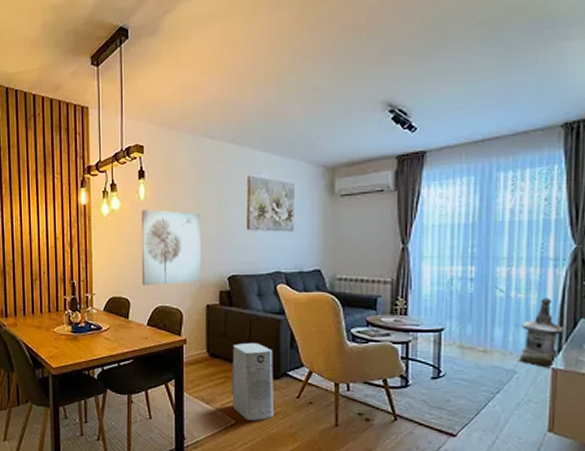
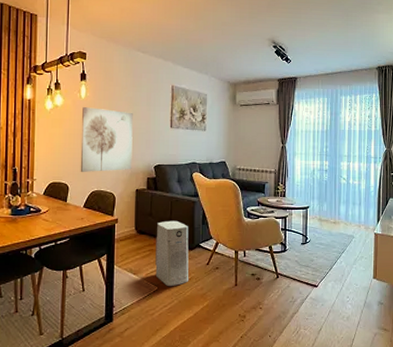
lantern: present [517,298,564,367] -> none [354,184,381,232]

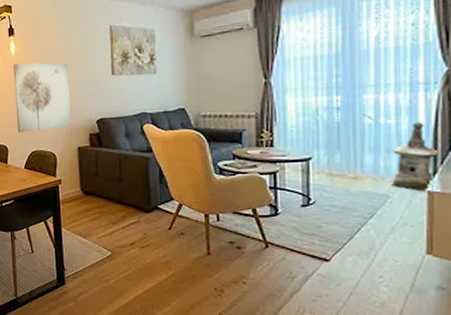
air purifier: present [155,220,189,287] -> none [105,179,148,253]
lantern: none [354,184,381,232] -> present [390,122,439,190]

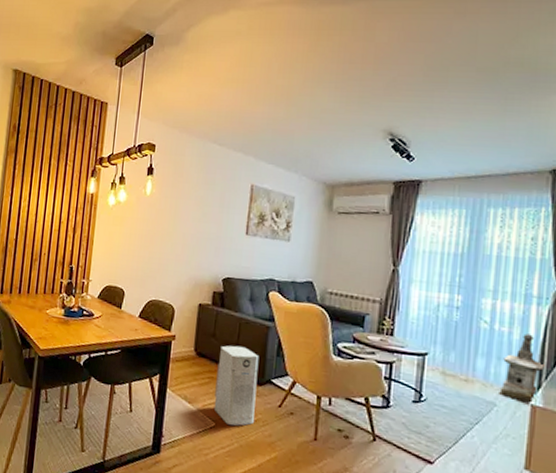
wall art: present [14,63,72,132] -> none [138,205,203,281]
air purifier: none [105,179,148,253] -> present [213,345,260,426]

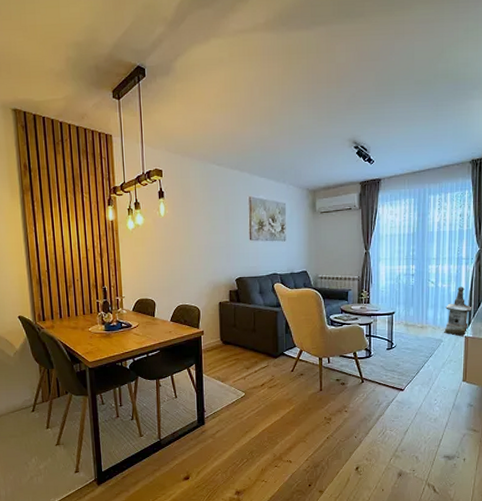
air purifier: present [213,345,260,426] -> none [241,330,275,393]

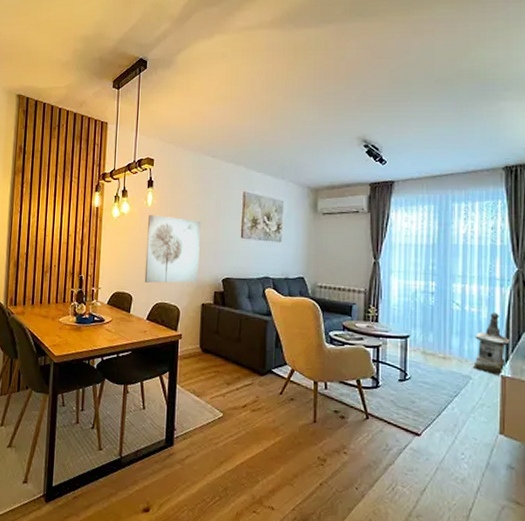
wall art: none [163,224,214,288] -> present [144,215,201,283]

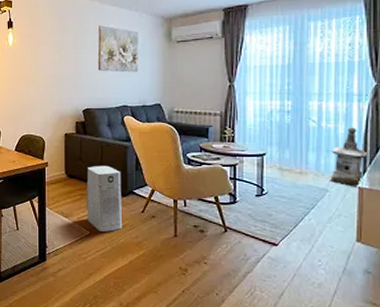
wall art: present [144,215,201,283] -> none [10,54,60,117]
air purifier: none [221,340,260,415] -> present [86,165,123,233]

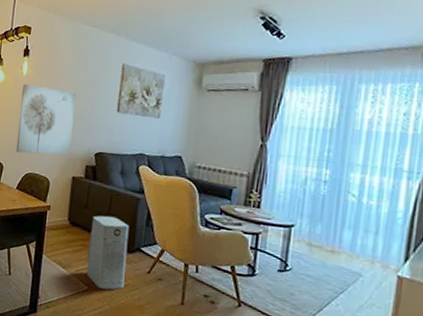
wall art: none [10,54,60,117] -> present [15,84,76,155]
lantern: present [329,127,368,186] -> none [363,207,413,275]

